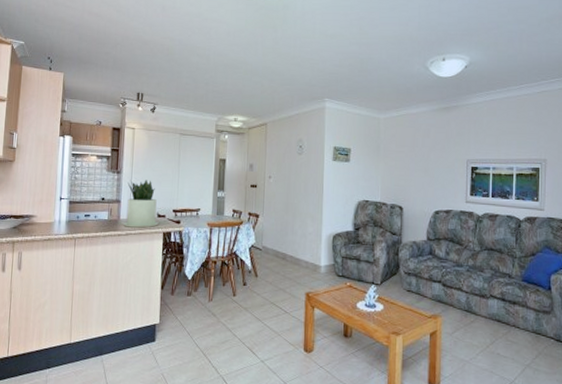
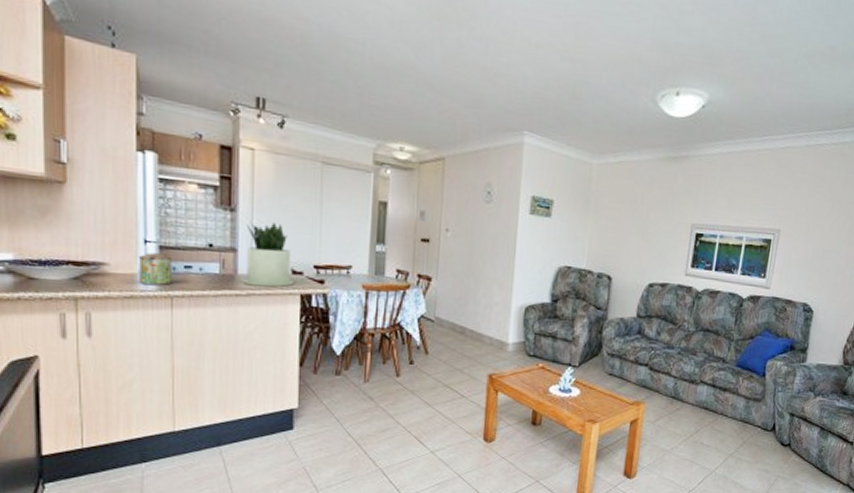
canister: none [55,206,77,231] -> present [139,252,173,286]

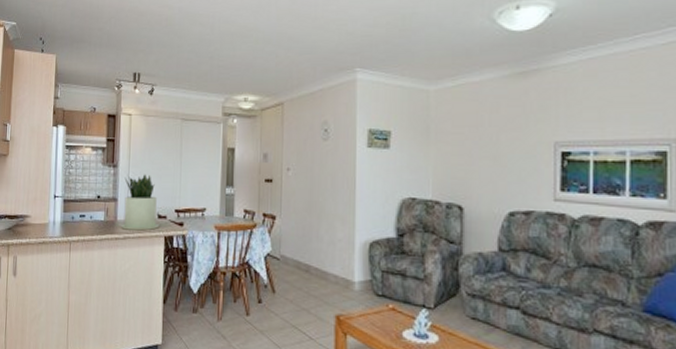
canister: present [139,252,173,286] -> none [49,205,72,233]

